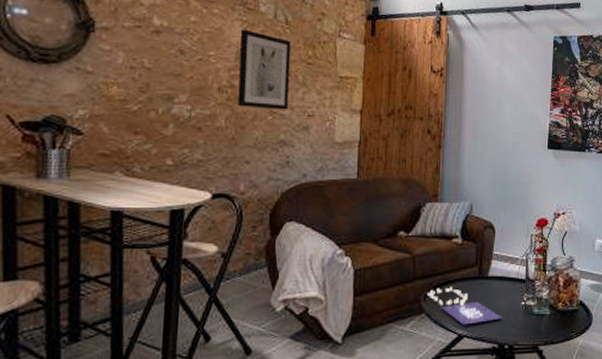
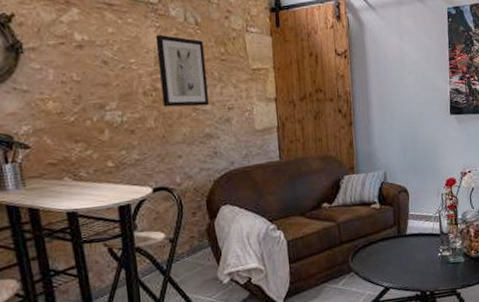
board game: present [427,287,502,325] -> none [354,247,422,279]

